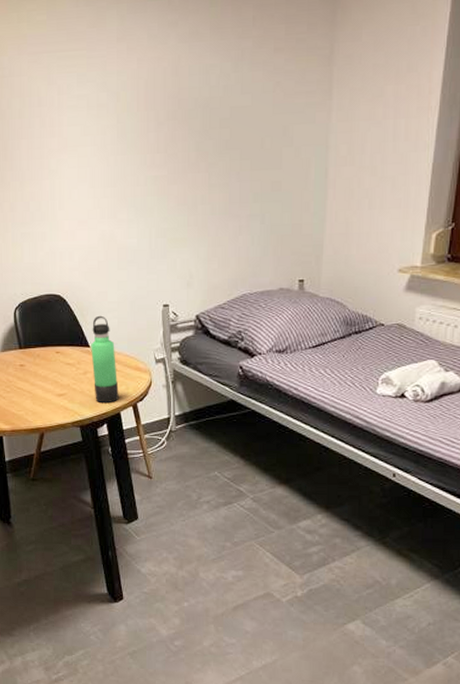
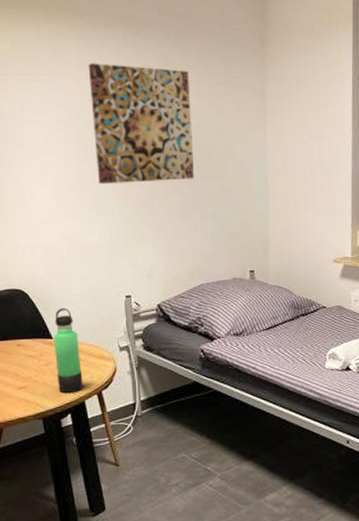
wall art: none [129,31,244,179] -> present [88,63,194,184]

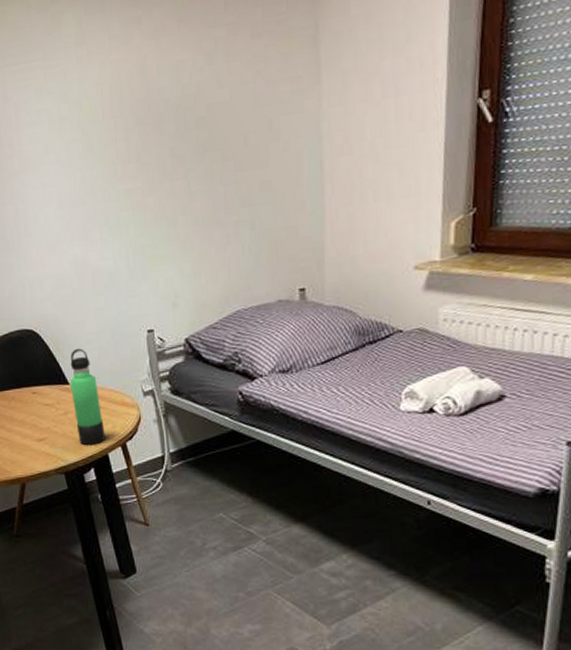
wall art: present [88,63,194,184] -> none [88,24,225,194]

